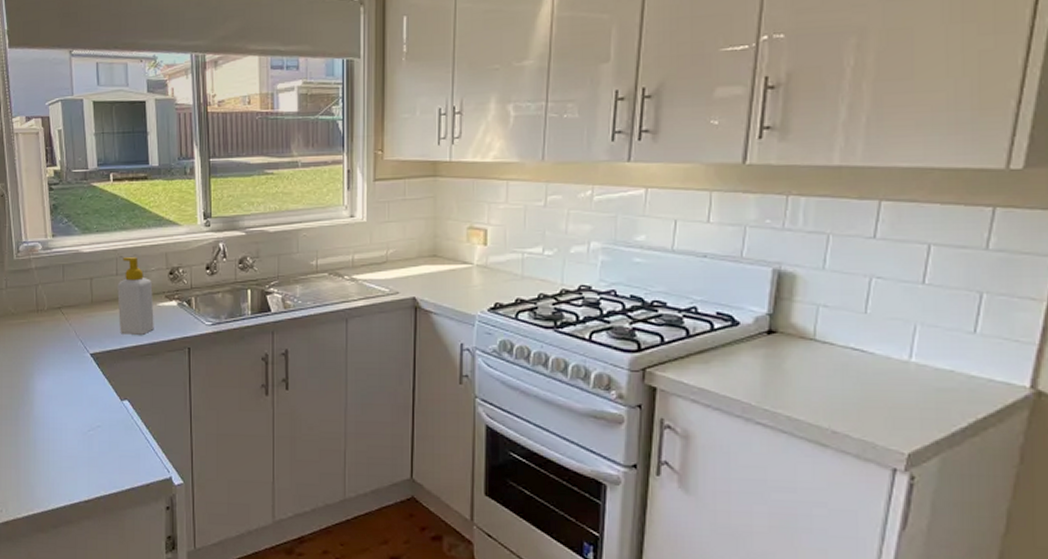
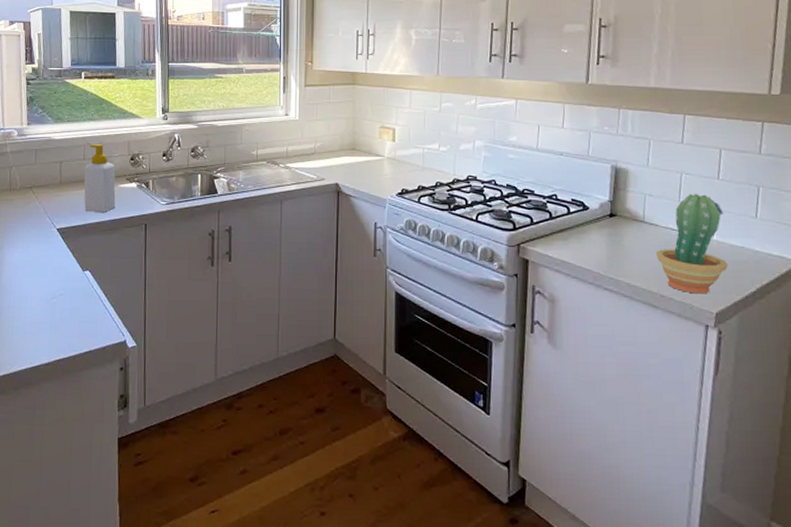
potted cactus: none [830,302,929,430] -> present [656,193,728,294]

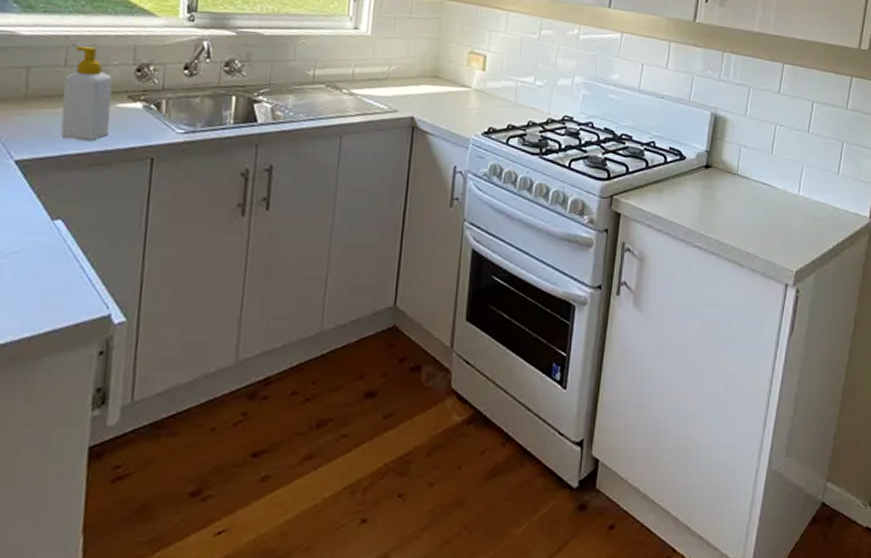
potted cactus: present [656,193,728,294] -> none [746,146,811,252]

